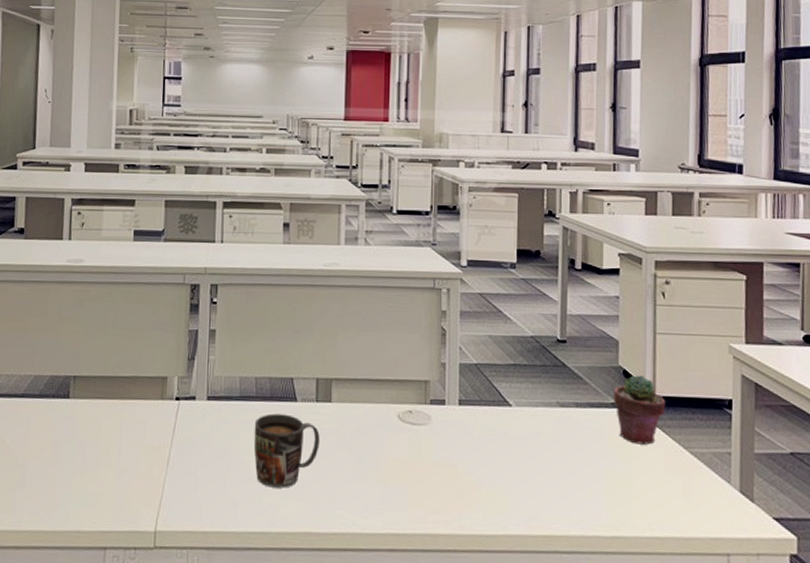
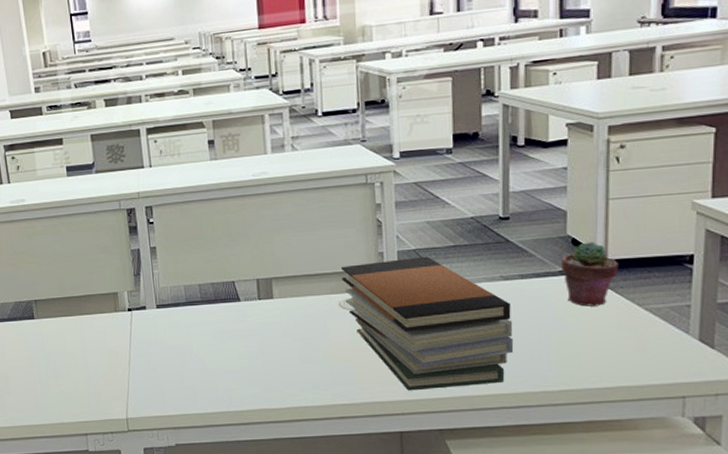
mug: present [253,413,320,488] -> none [203,313,266,376]
book stack: none [402,372,568,524] -> present [341,256,514,391]

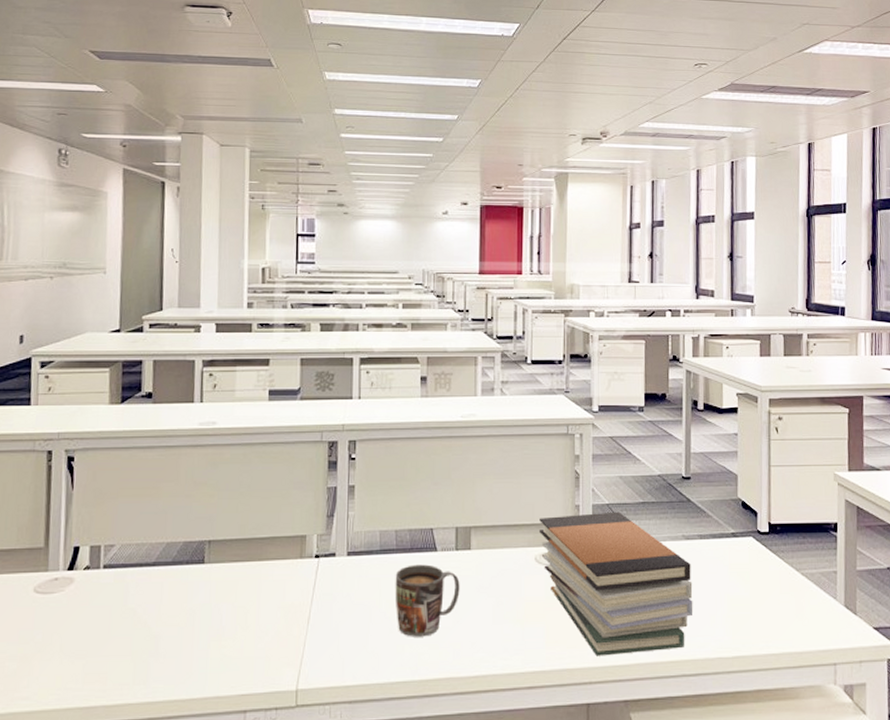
mug: none [203,313,266,376] -> present [395,564,460,637]
potted succulent: present [561,242,619,307] -> none [733,506,780,570]

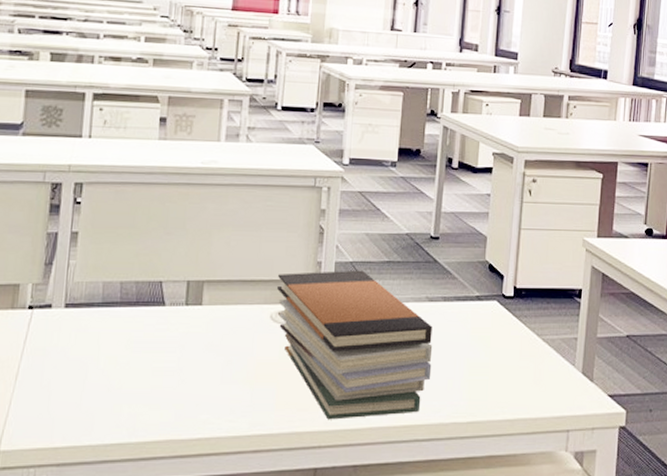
mug: present [395,564,460,637] -> none [115,319,188,397]

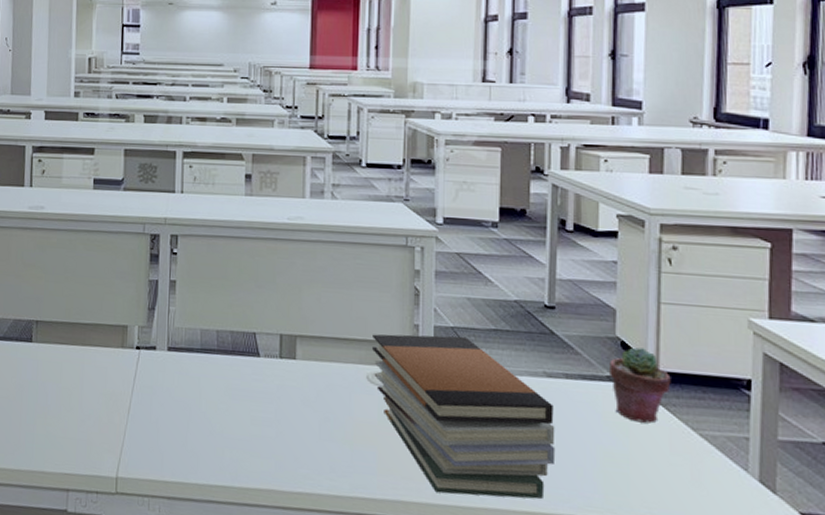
potted succulent: none [478,269,525,334] -> present [609,347,671,423]

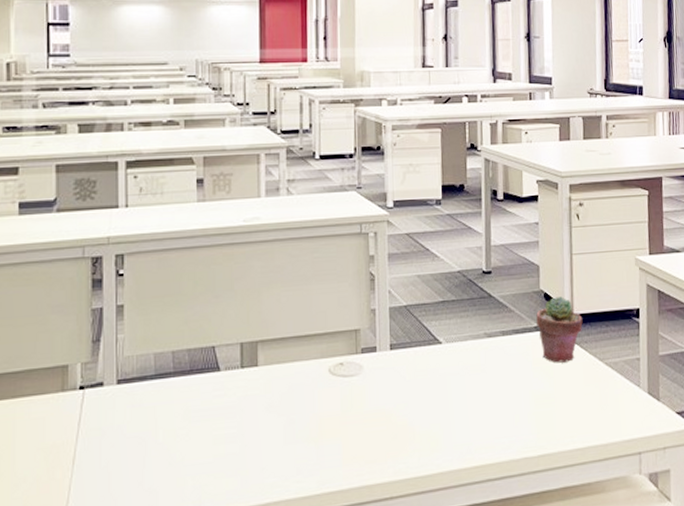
book stack: present [371,334,556,500] -> none [332,313,497,469]

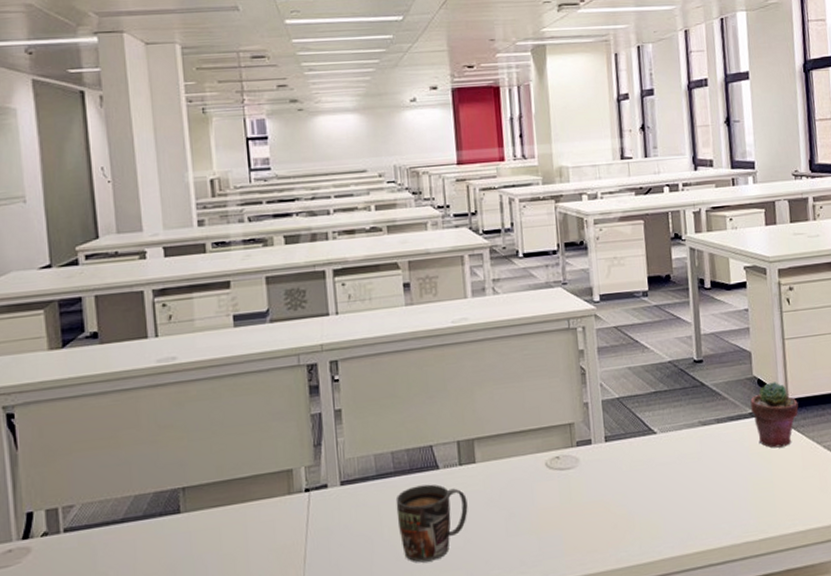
mug: none [173,386,247,468] -> present [395,484,468,563]

